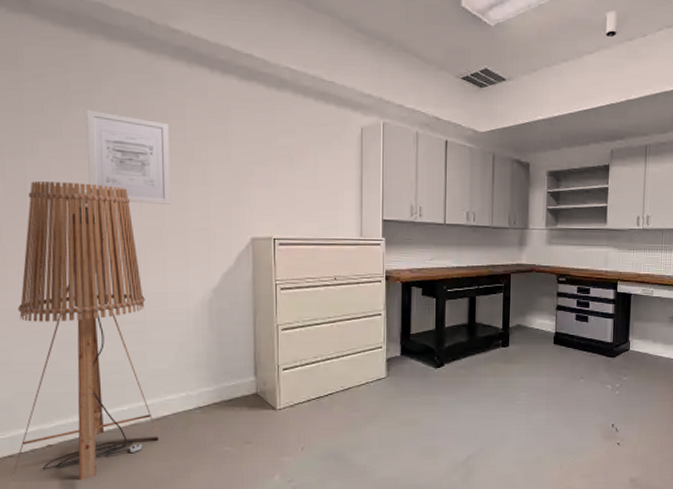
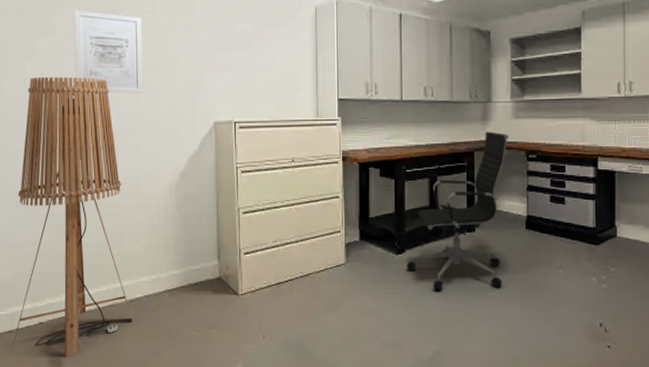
office chair: none [444,255,543,401] -> present [406,131,510,292]

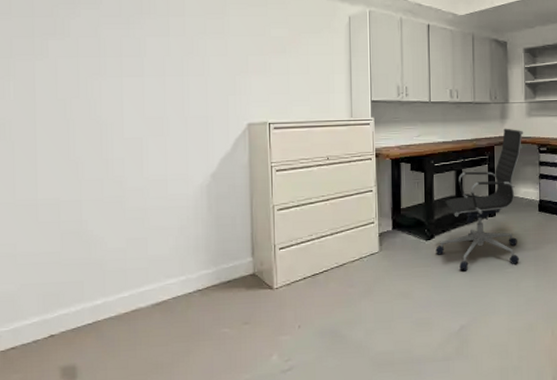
floor lamp: present [11,77,133,357] -> none [15,79,160,368]
wall art: present [74,9,143,93] -> none [93,11,171,96]

